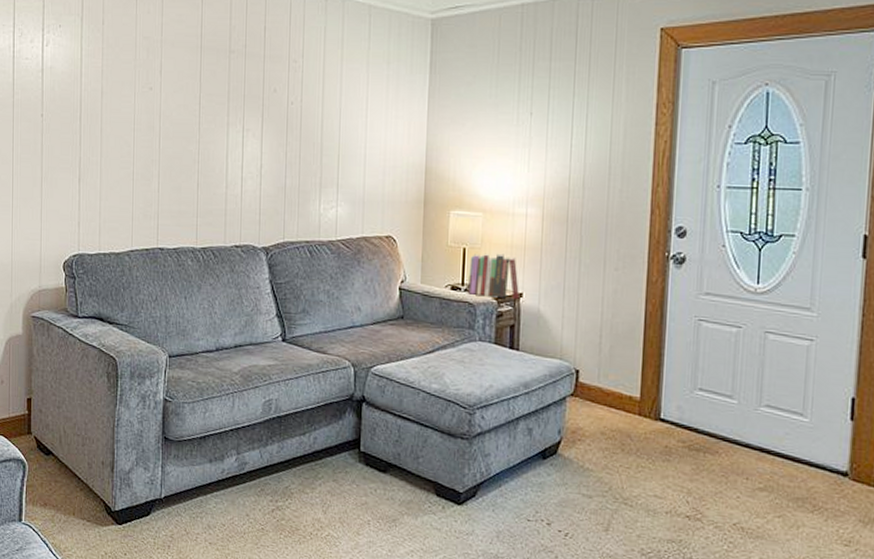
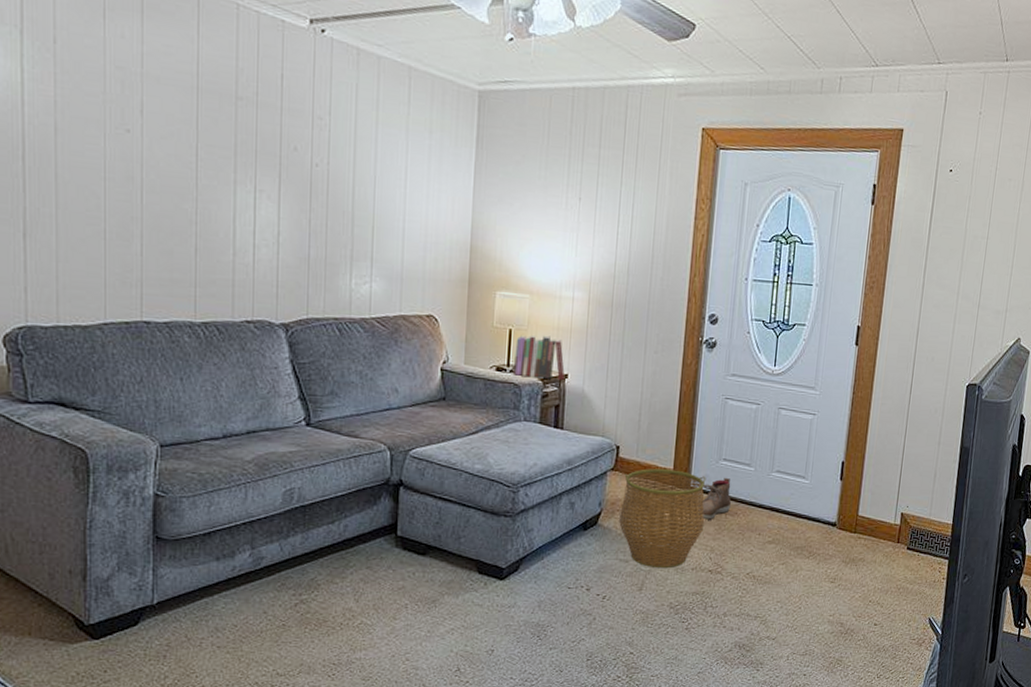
basket: none [581,396,680,509] -> present [619,469,706,569]
boot: none [672,409,710,458] -> present [699,477,731,520]

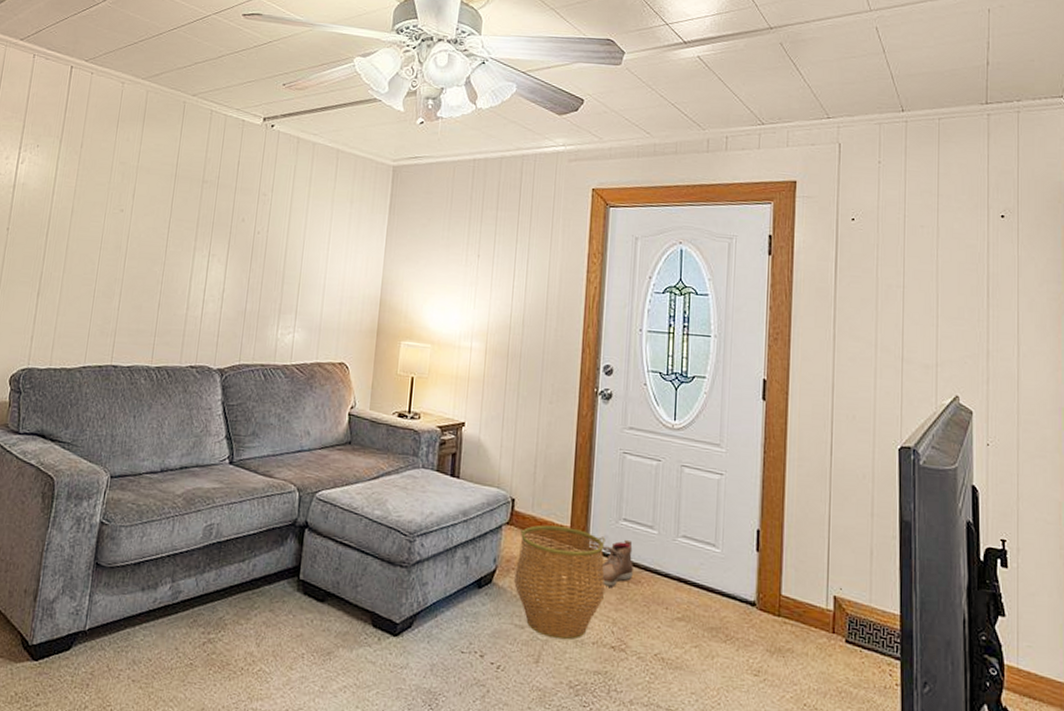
books: present [512,334,565,381] -> none [413,382,462,429]

